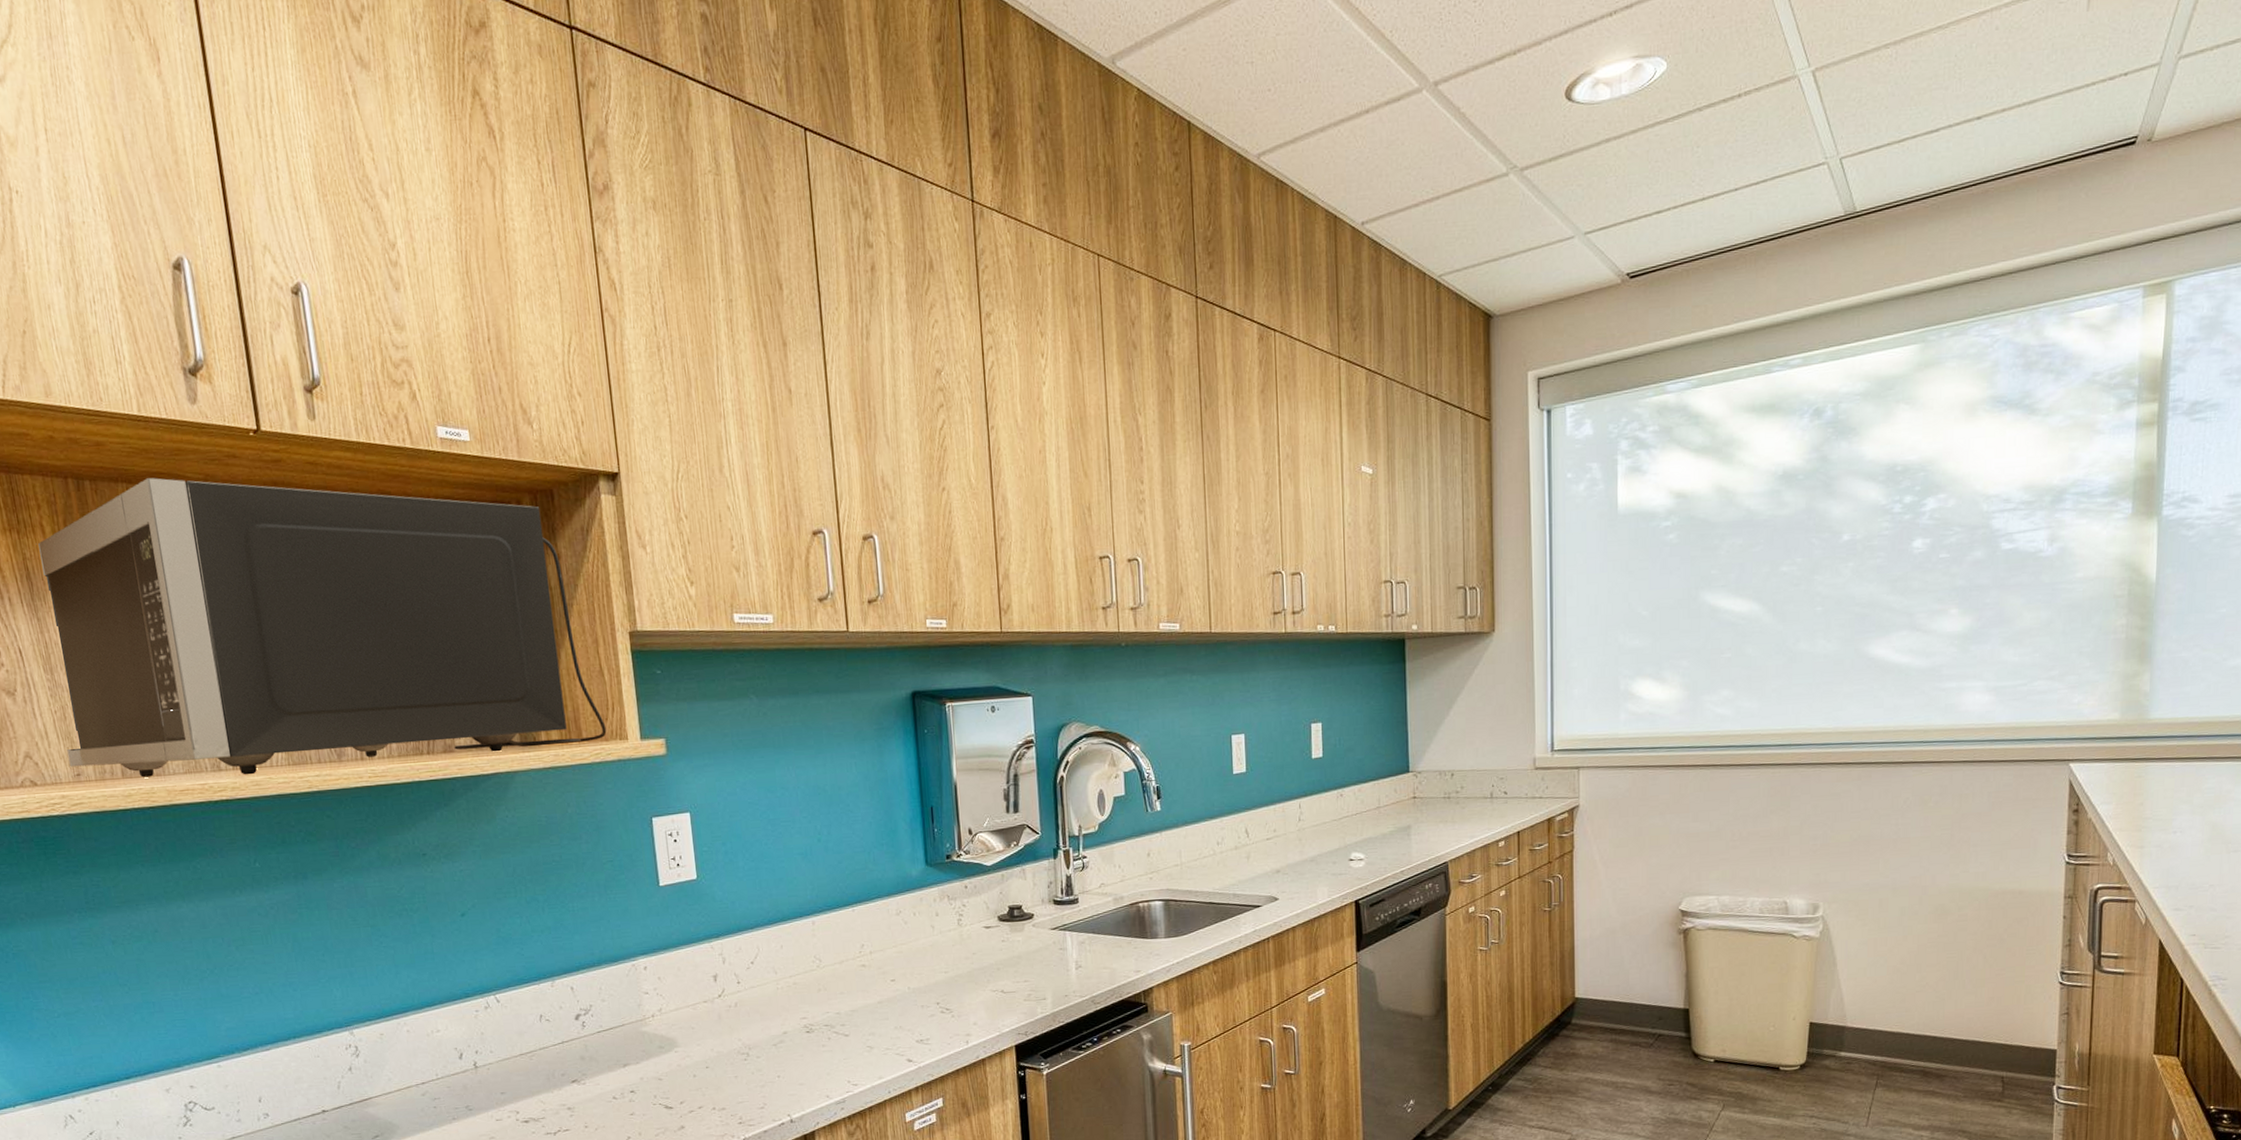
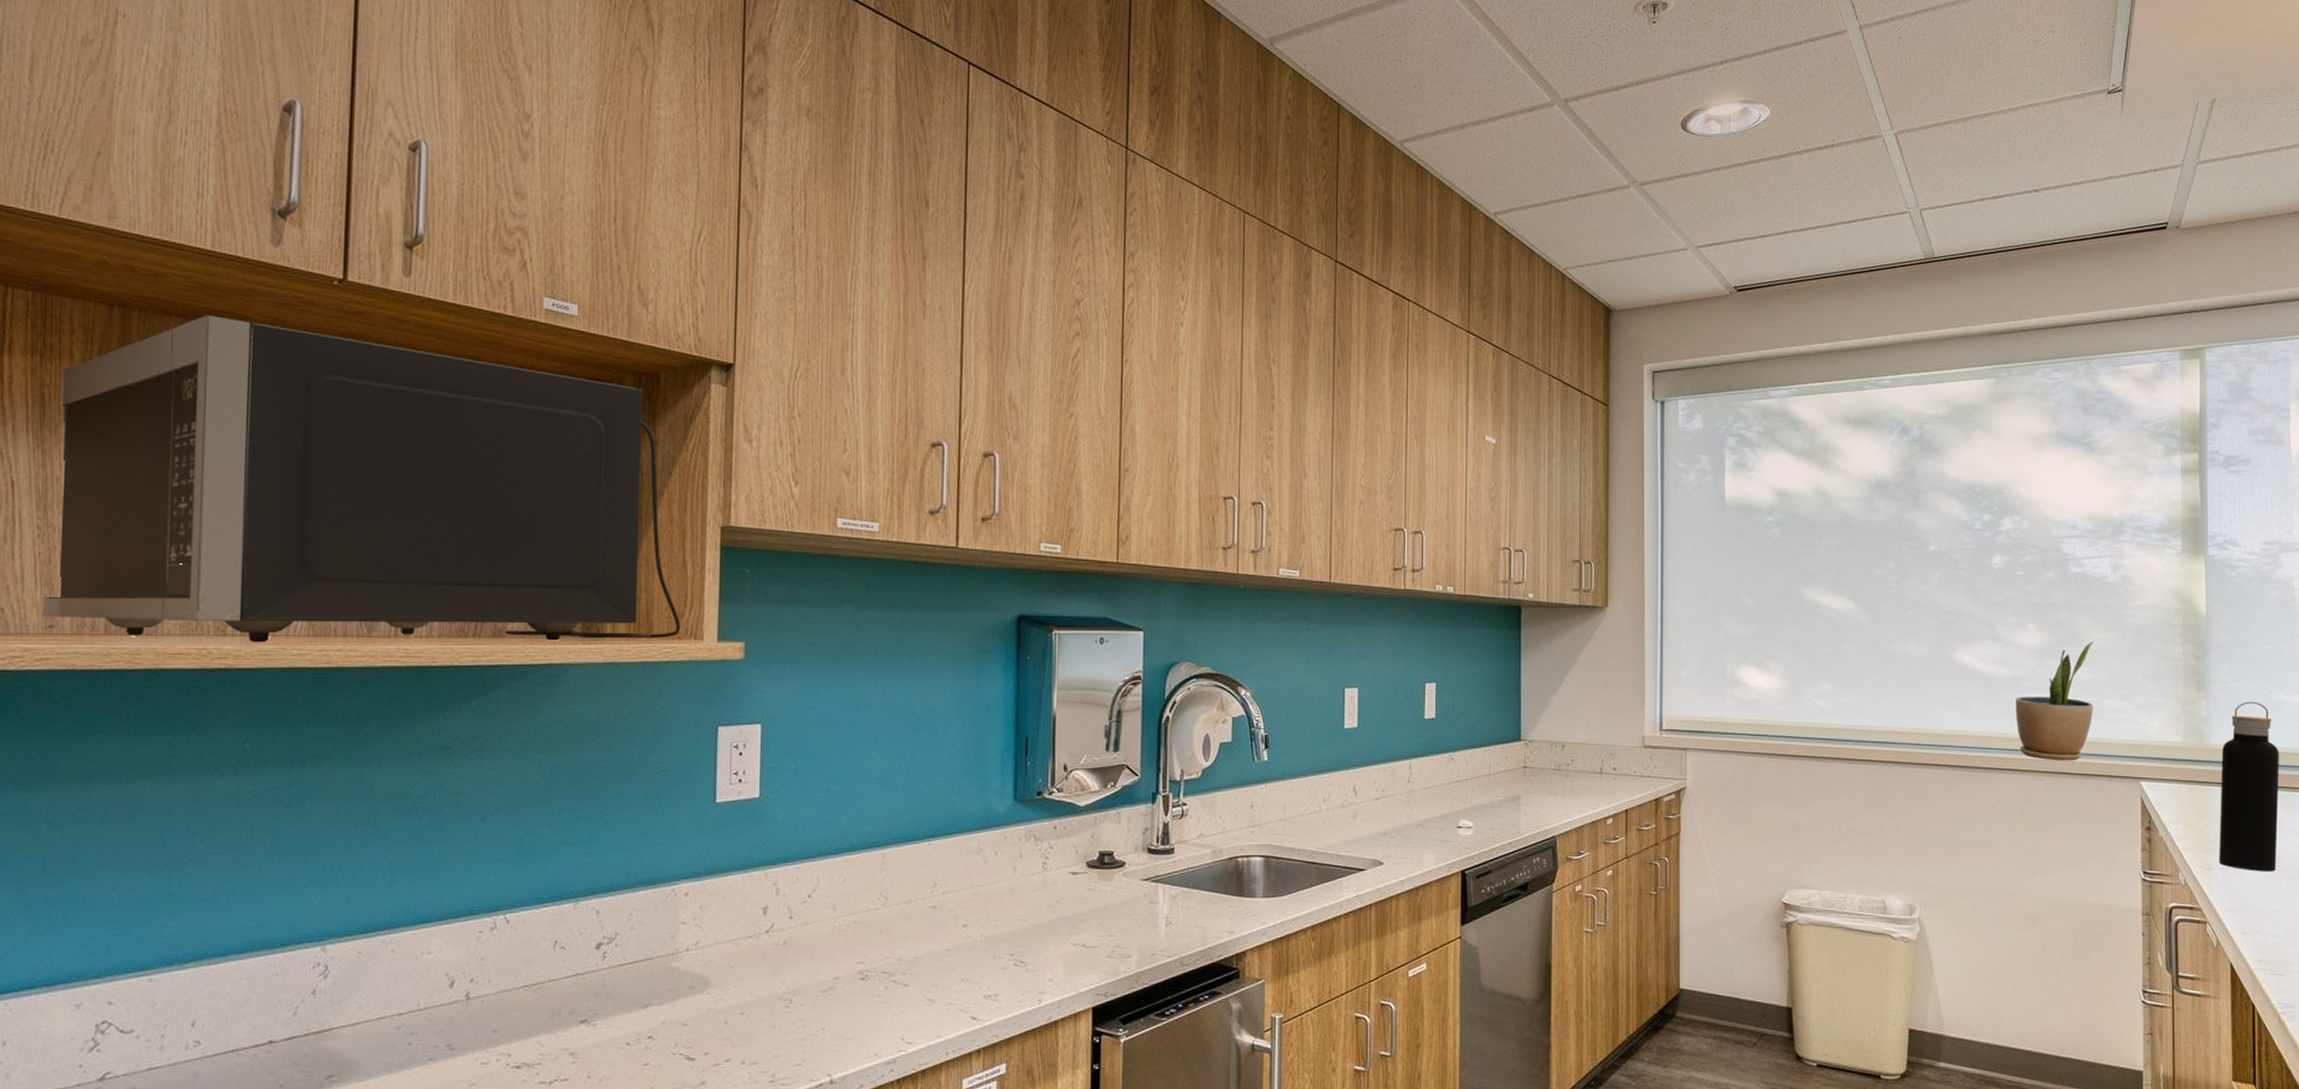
potted plant: none [1933,622,2025,750] -> present [2016,642,2094,761]
water bottle: none [2152,669,2230,847] -> present [2218,701,2279,873]

